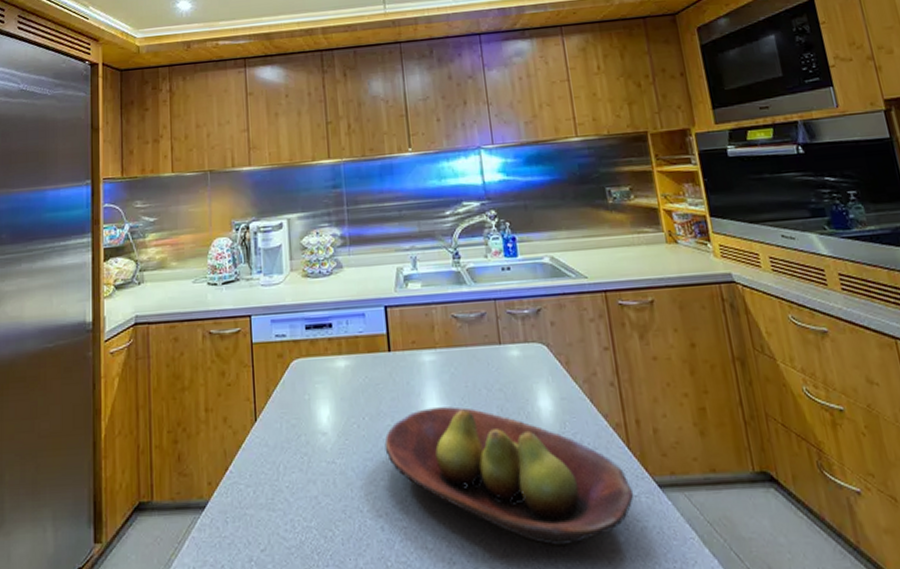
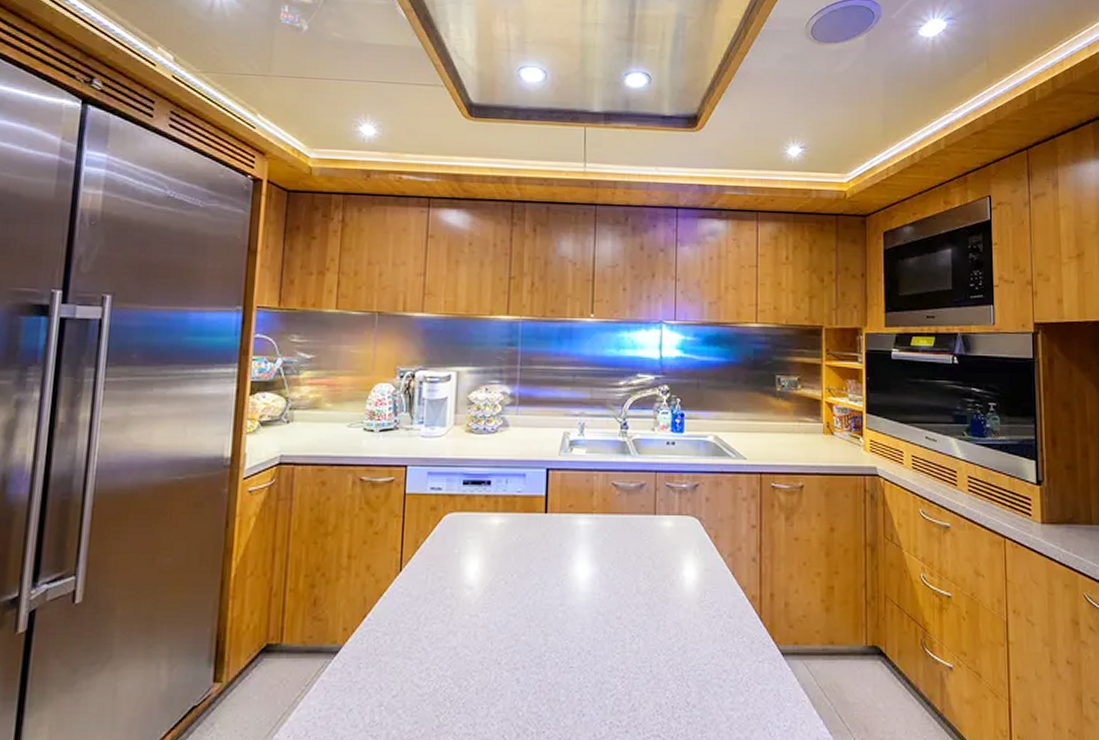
fruit bowl: present [384,406,634,547] -> none [530,570,759,704]

